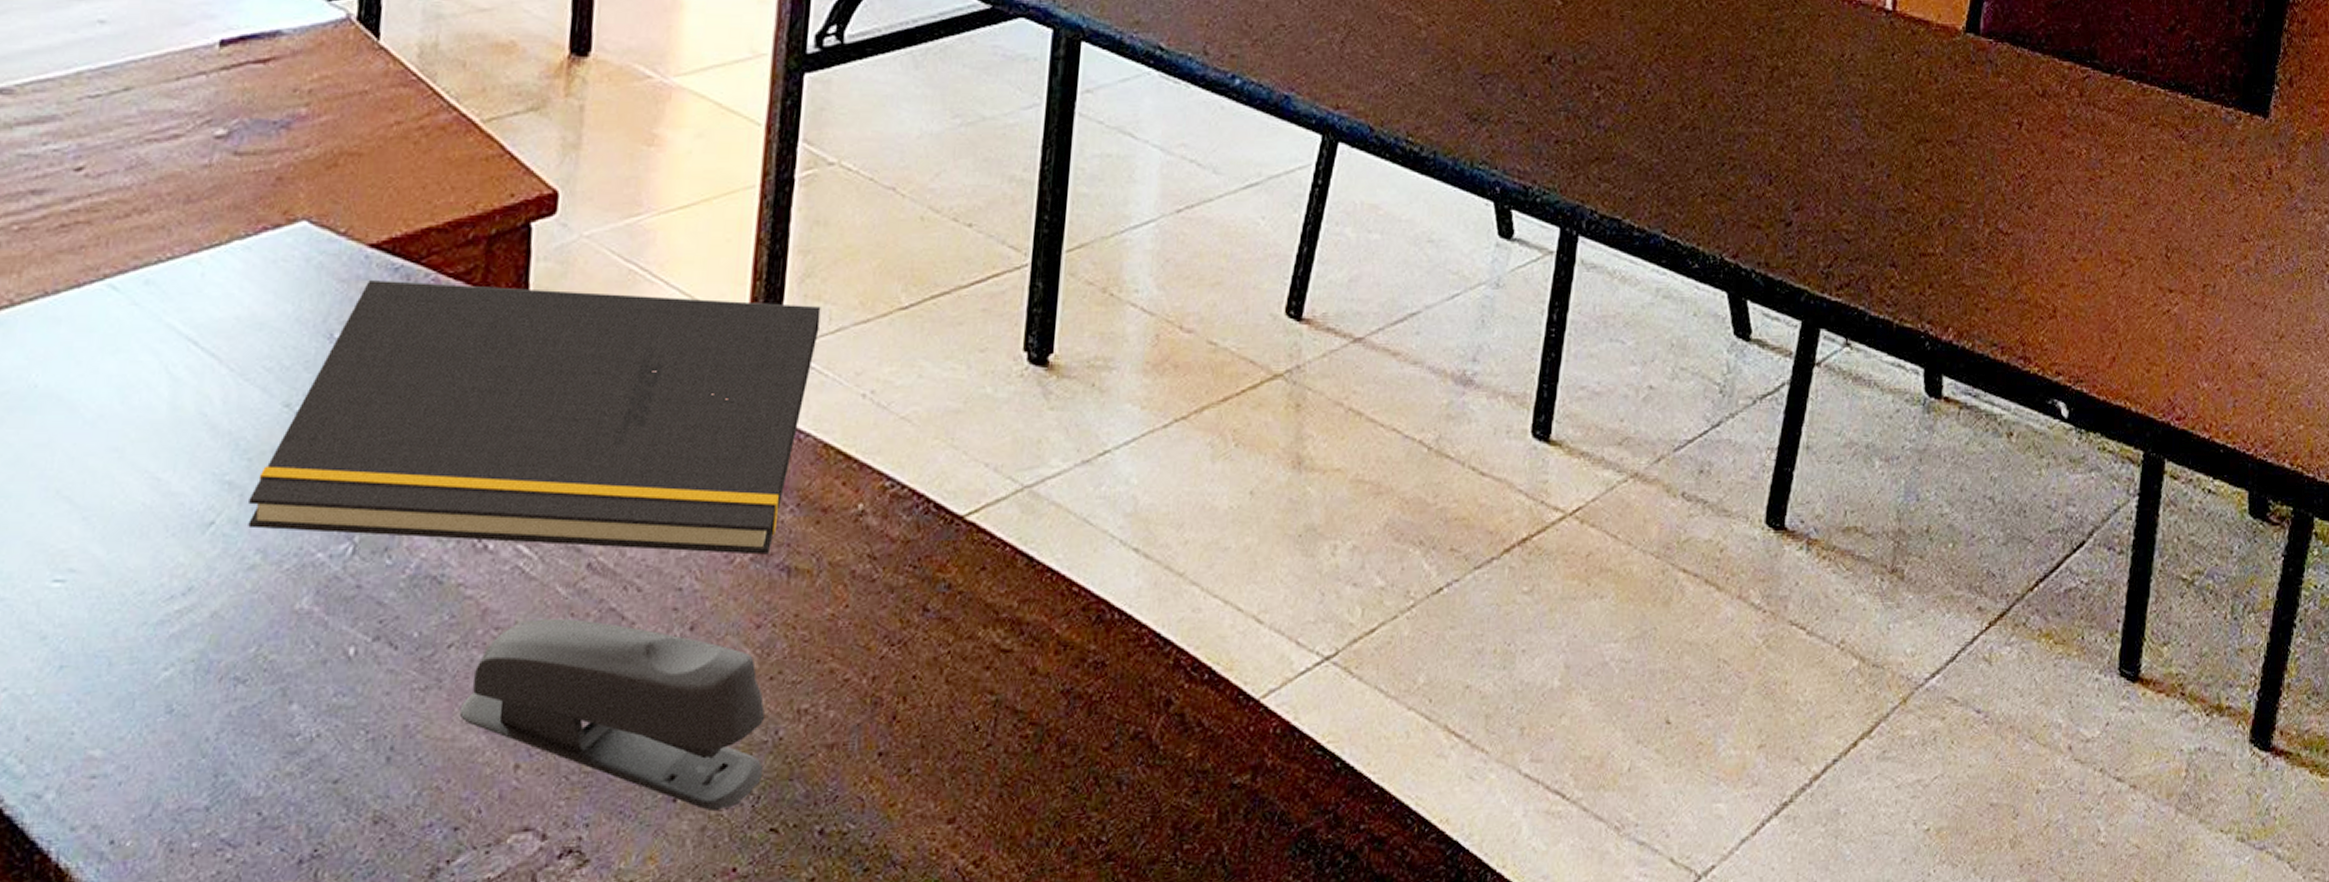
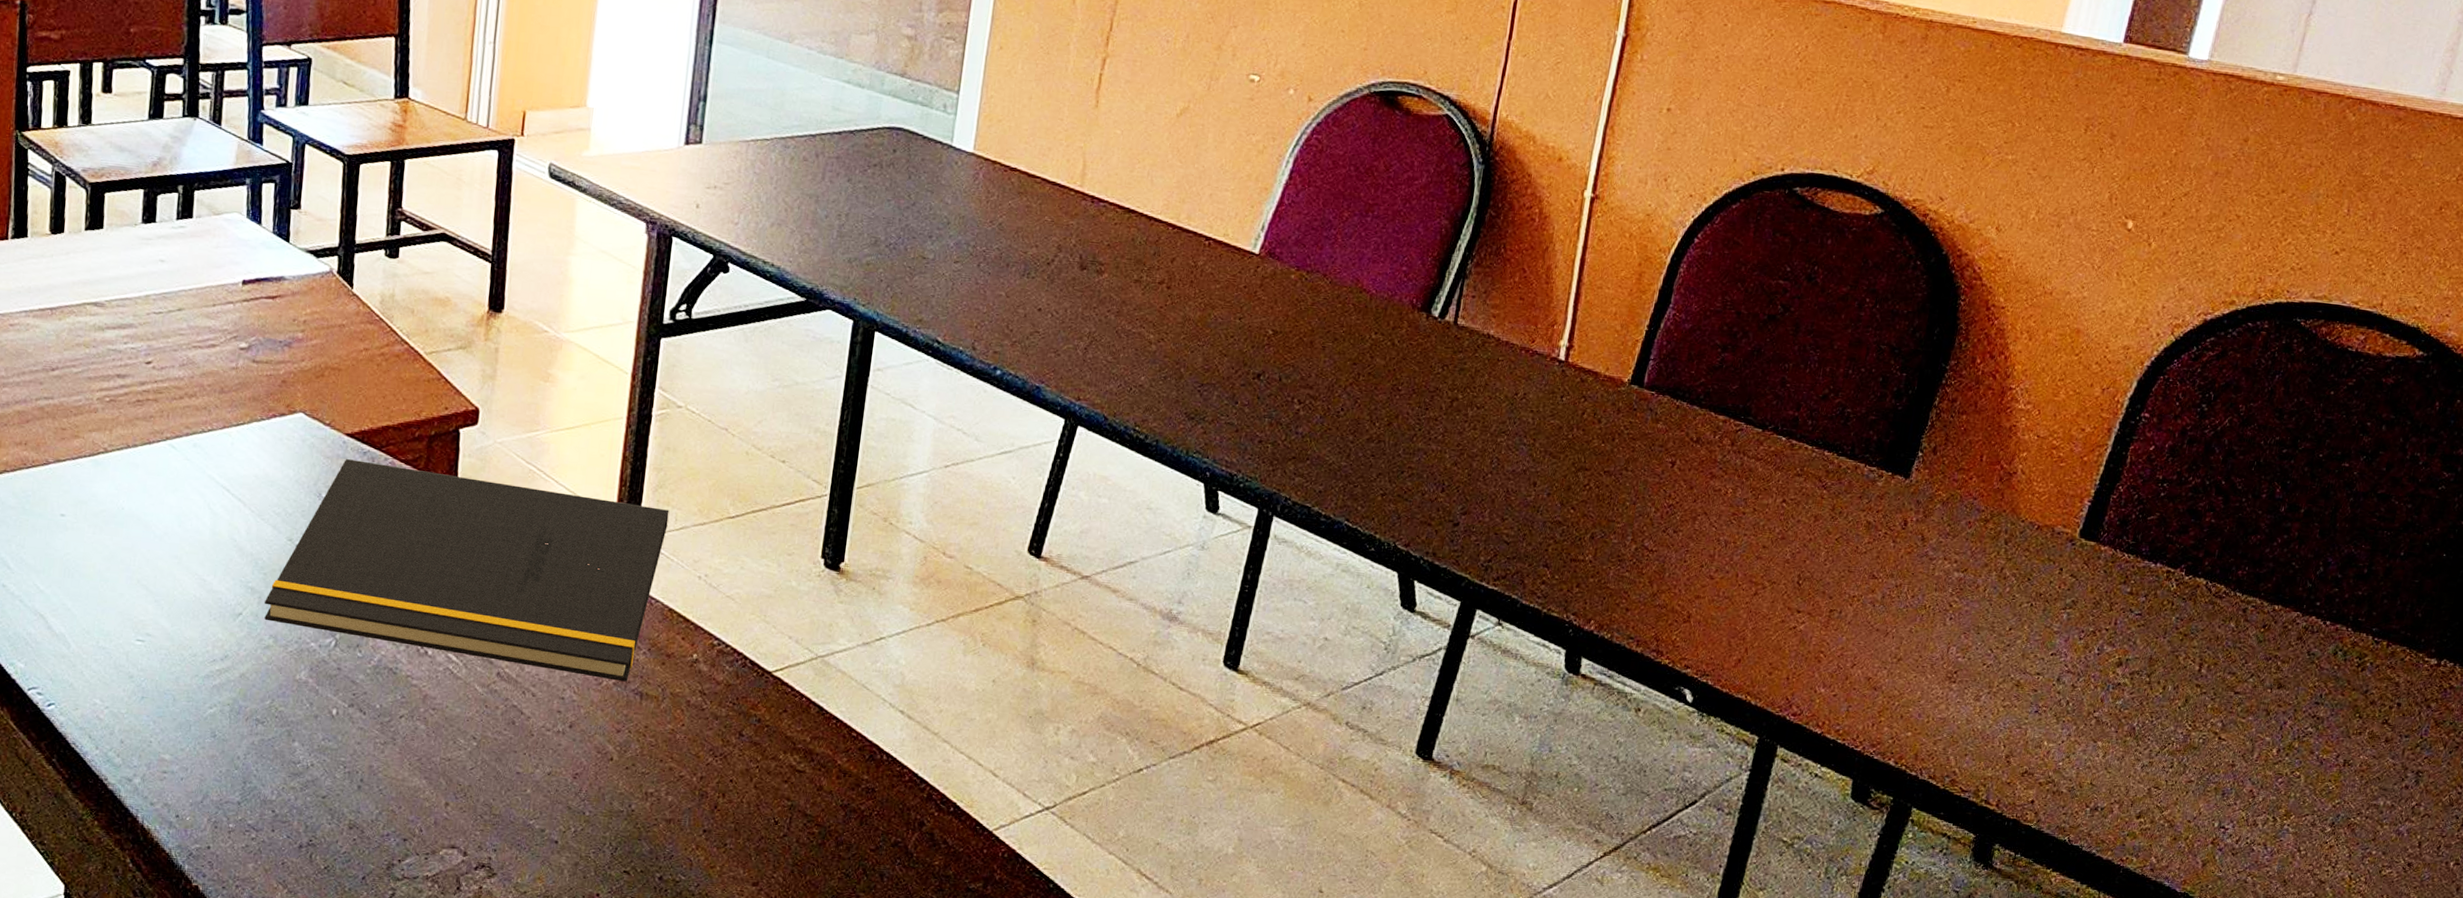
stapler: present [459,618,765,811] -> none [407,706,622,853]

